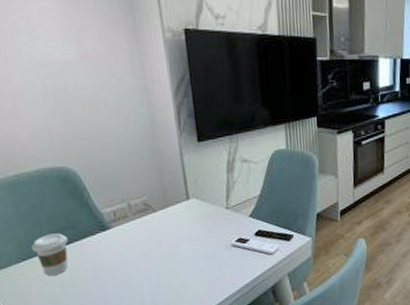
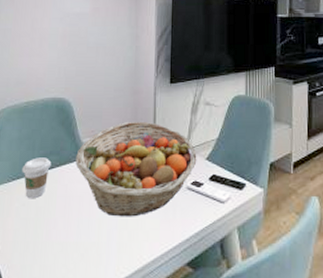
fruit basket: none [97,184,240,281] -> present [75,121,197,217]

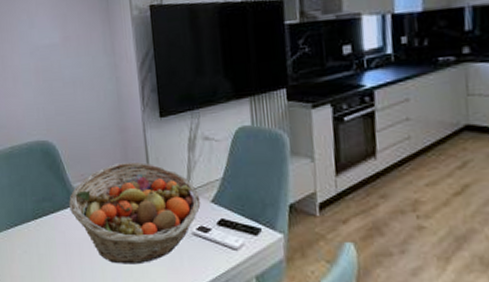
coffee cup: present [22,158,52,199] -> none [18,204,46,246]

